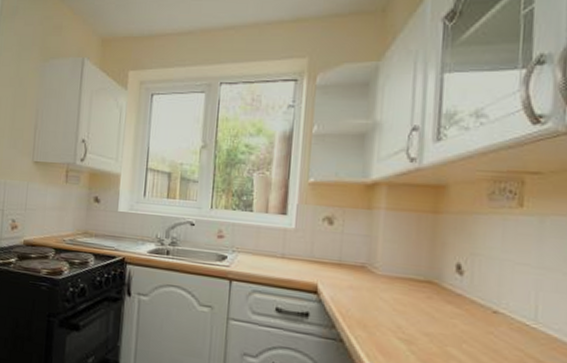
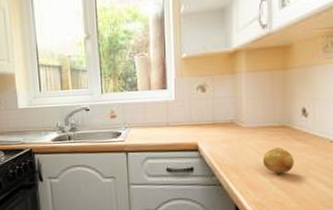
fruit: none [398,307,442,343] -> present [262,148,294,174]

